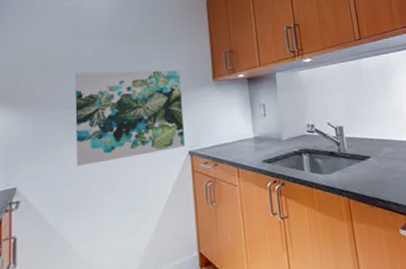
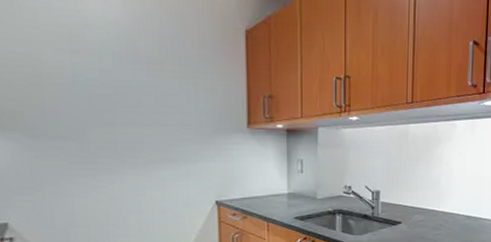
wall art: present [74,70,185,167] -> none [75,96,211,207]

